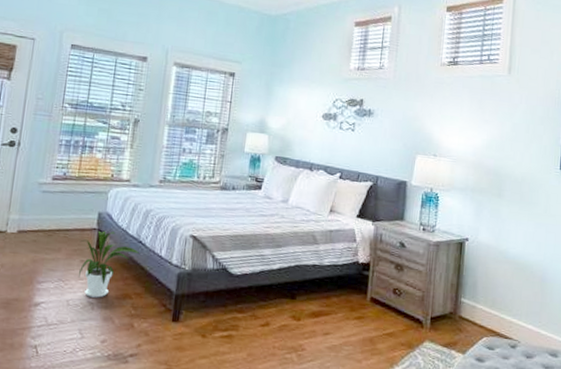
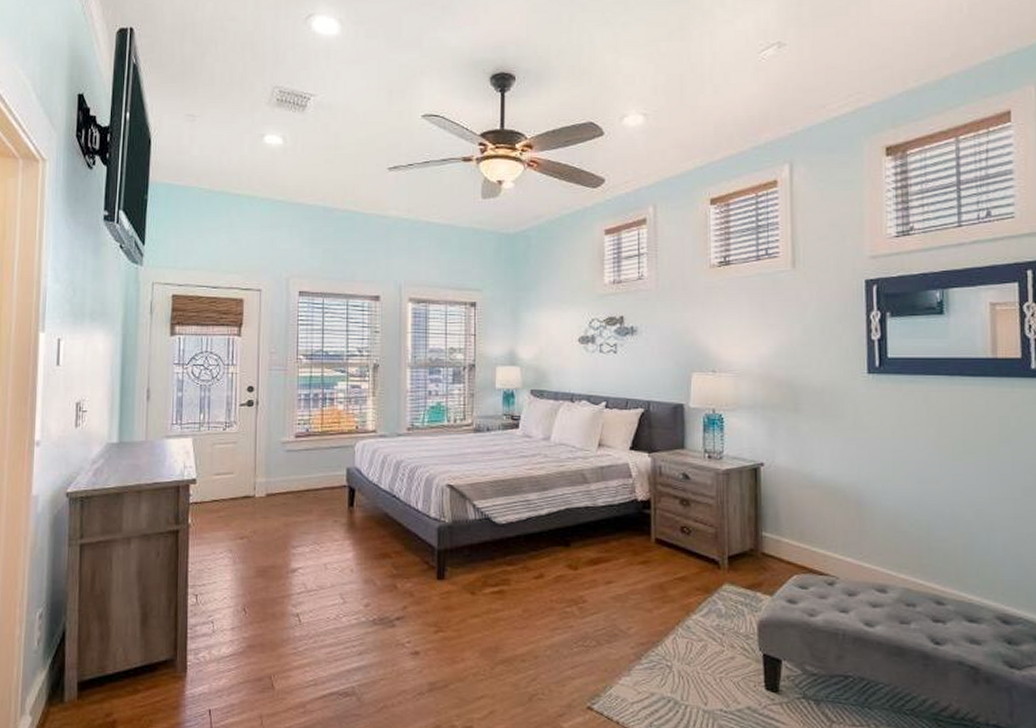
house plant: present [77,231,140,298] -> none [332,487,395,559]

